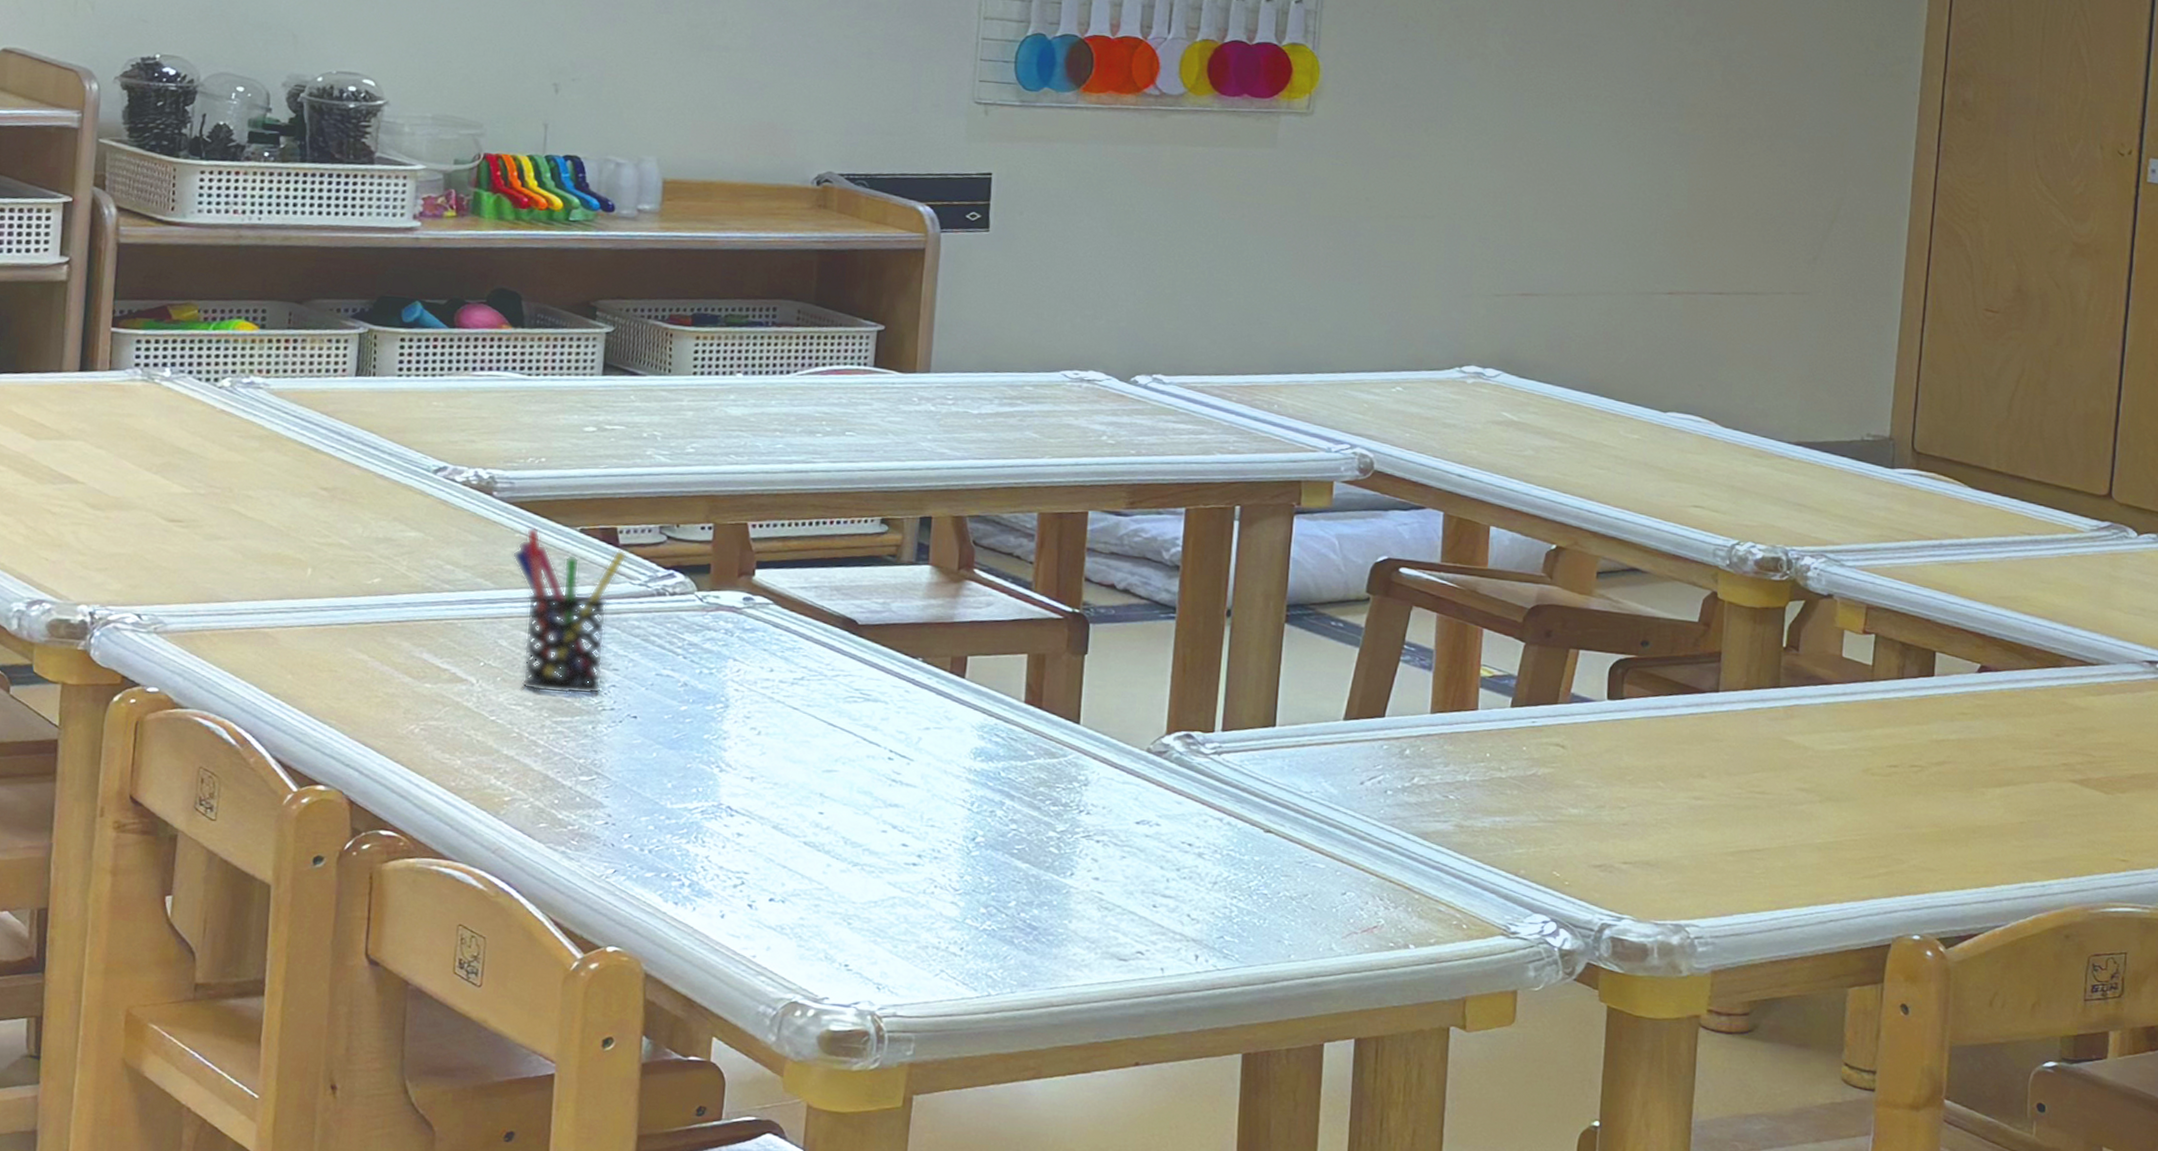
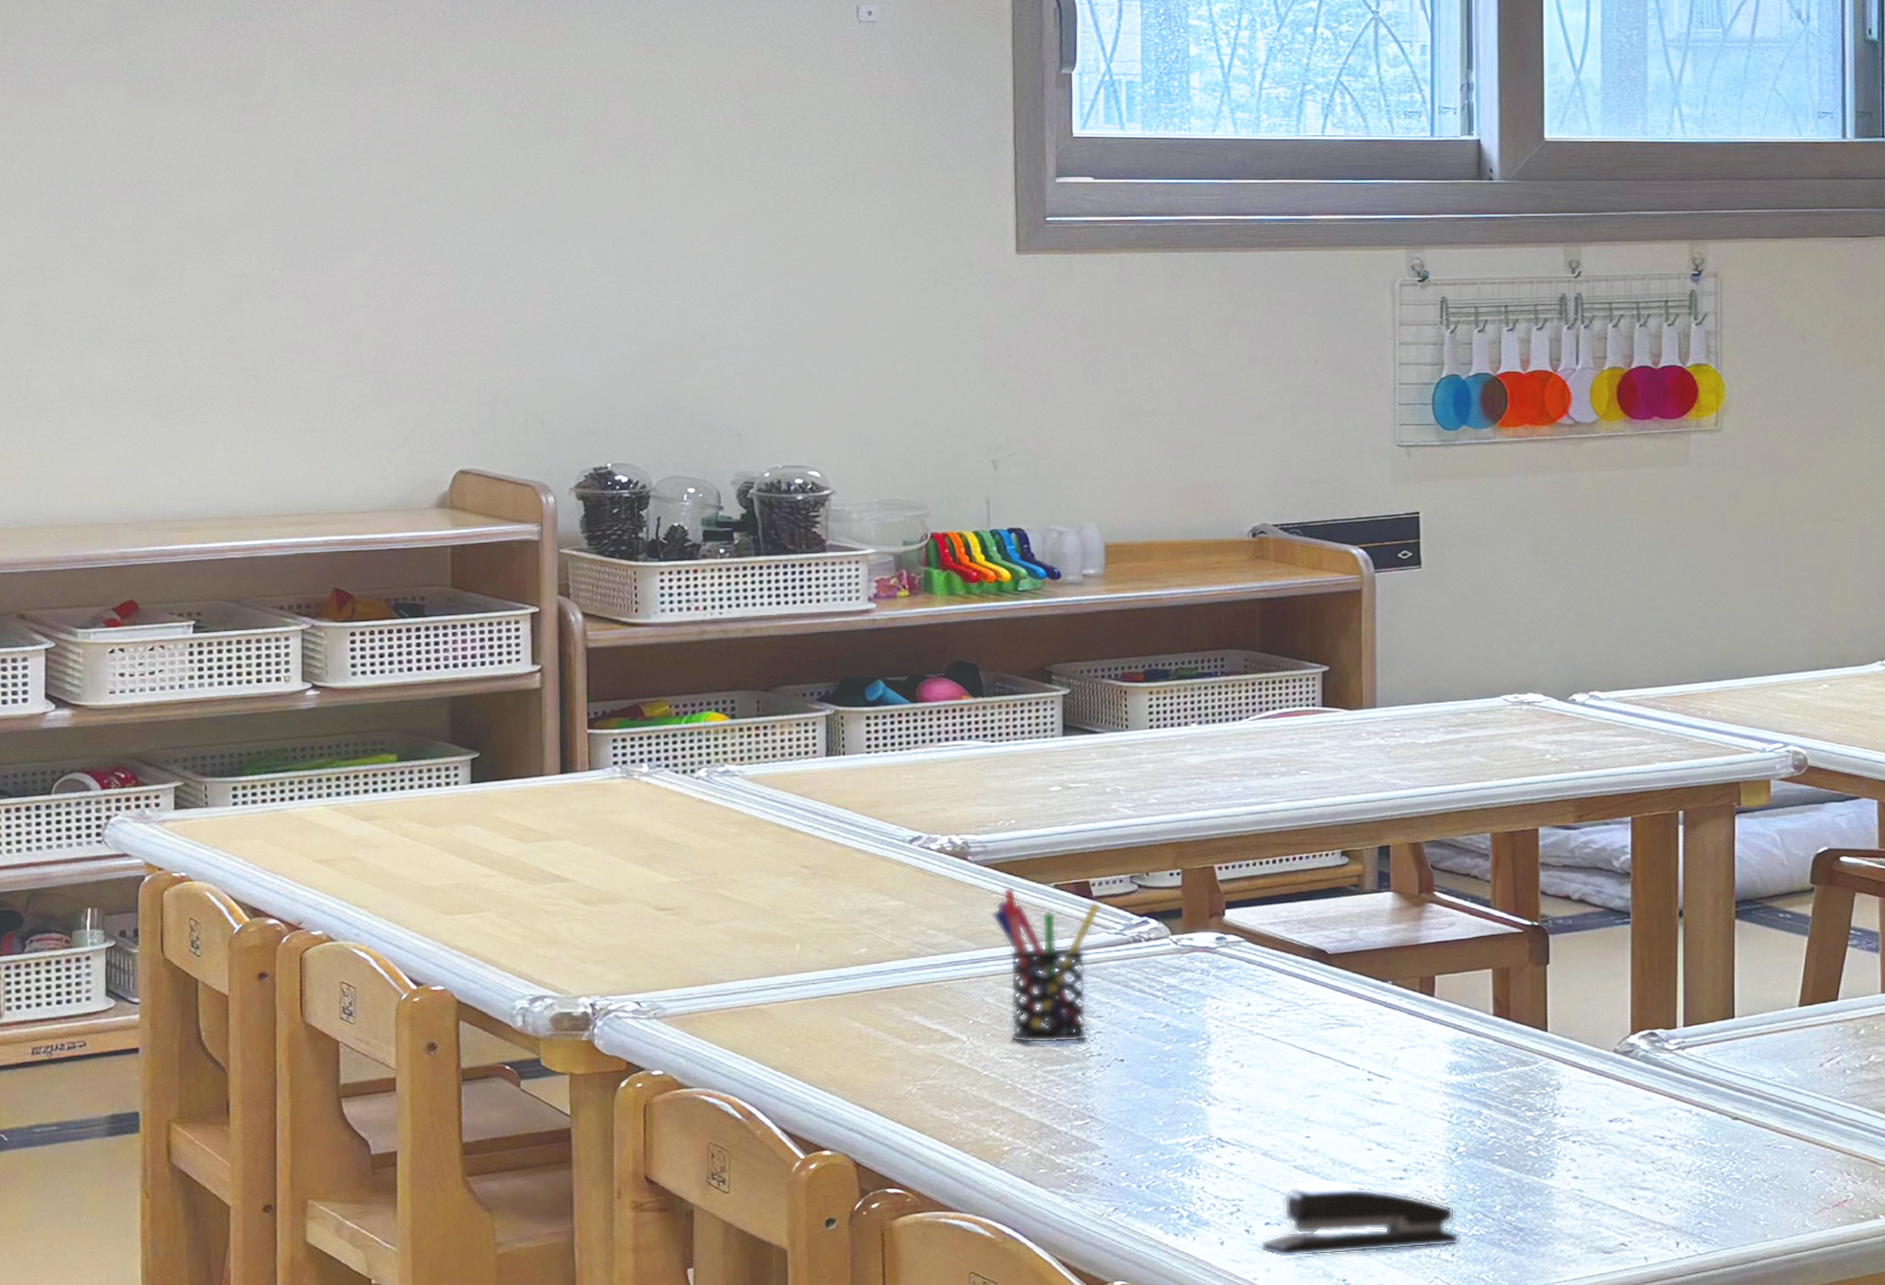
stapler: none [761,863,972,940] -> present [1260,1184,1461,1258]

